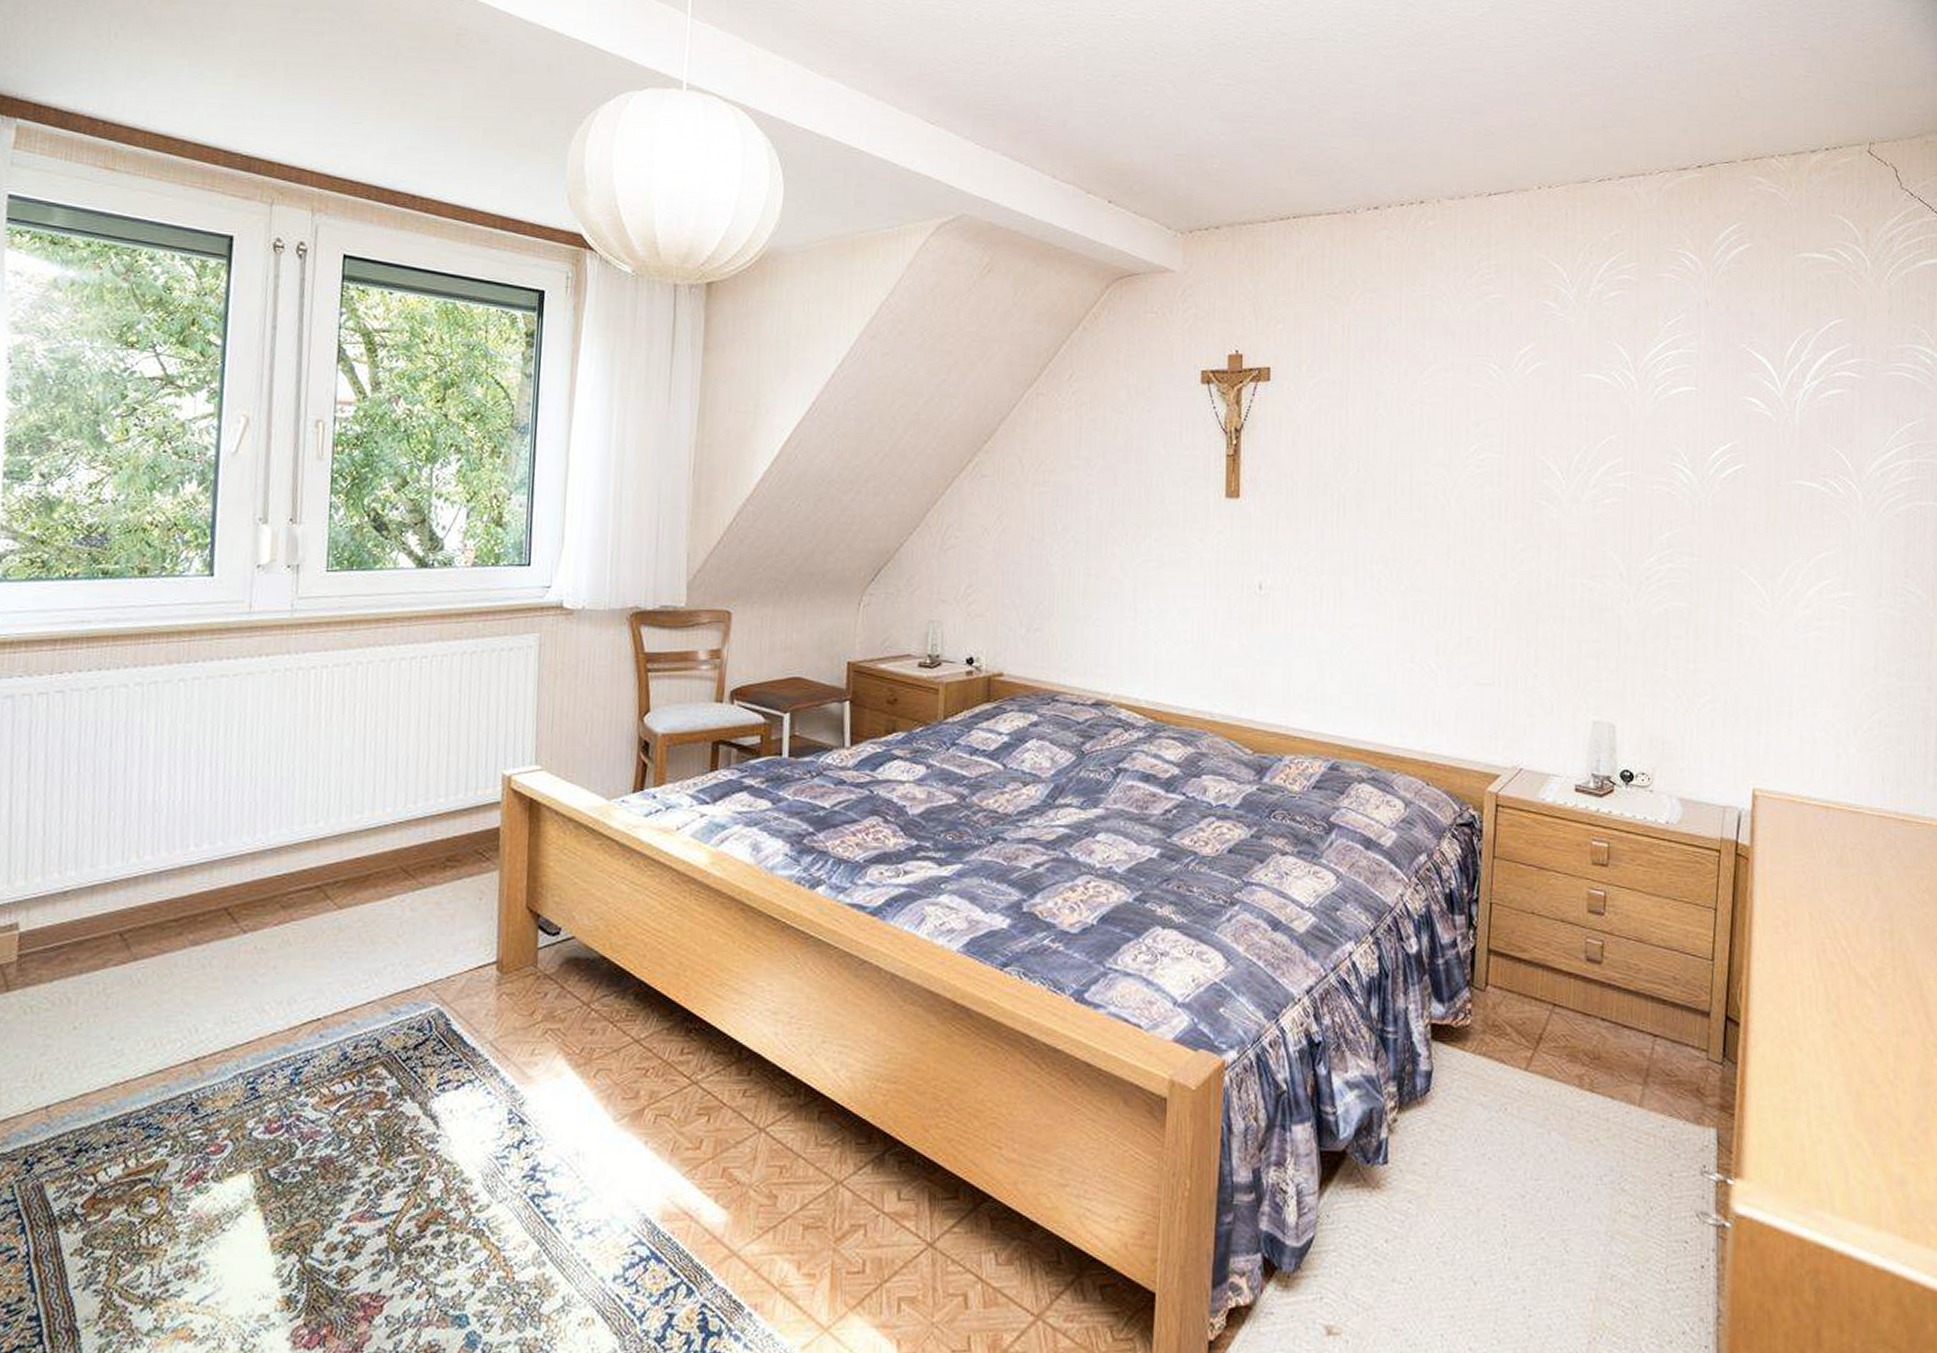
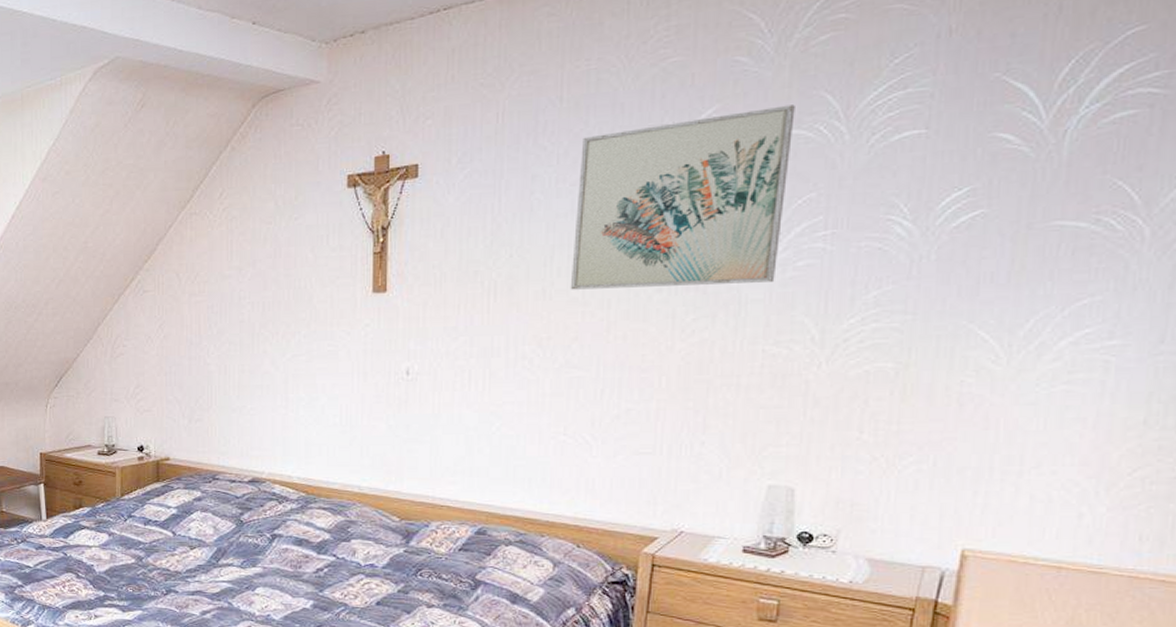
wall art: none [1413,351,1595,517] -> present [570,104,795,290]

